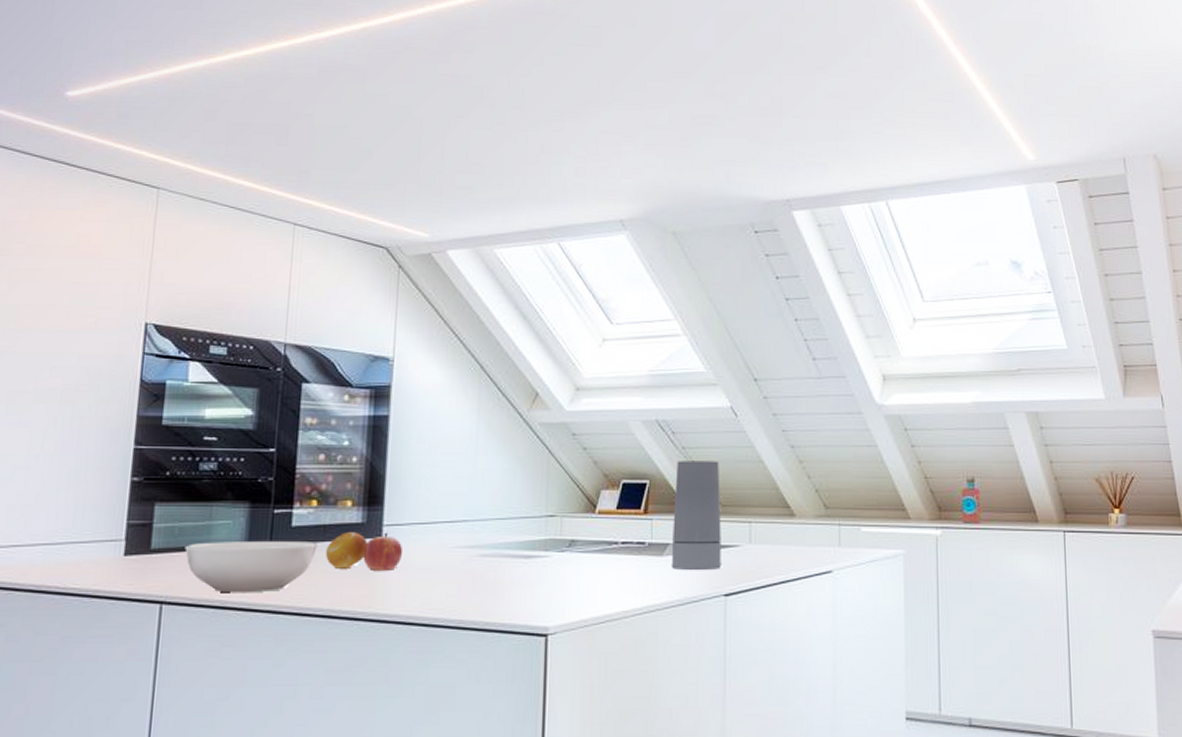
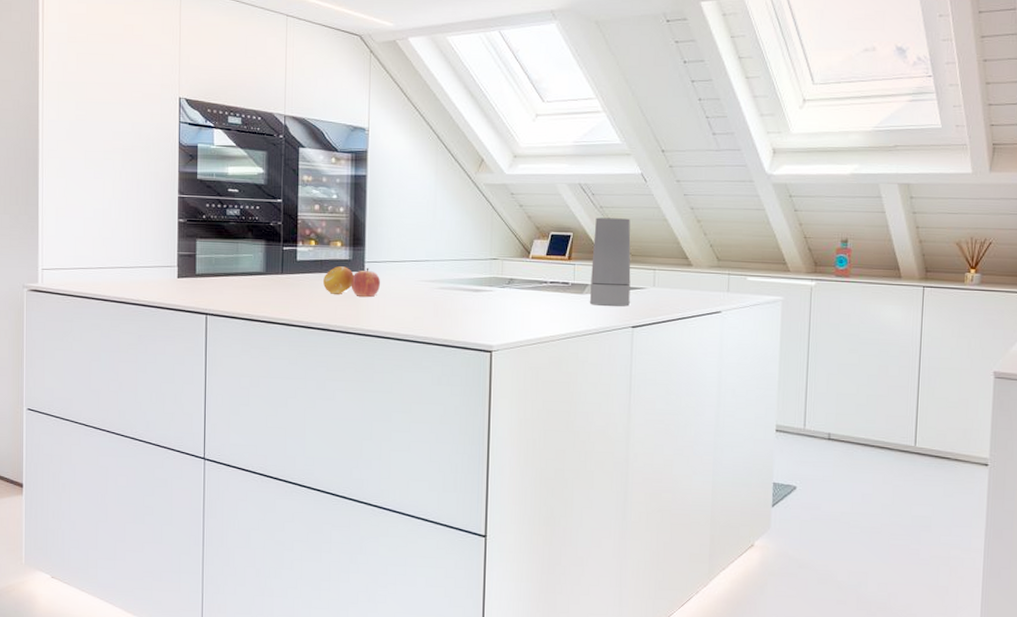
bowl: present [185,540,317,593] -> none [220,270,316,310]

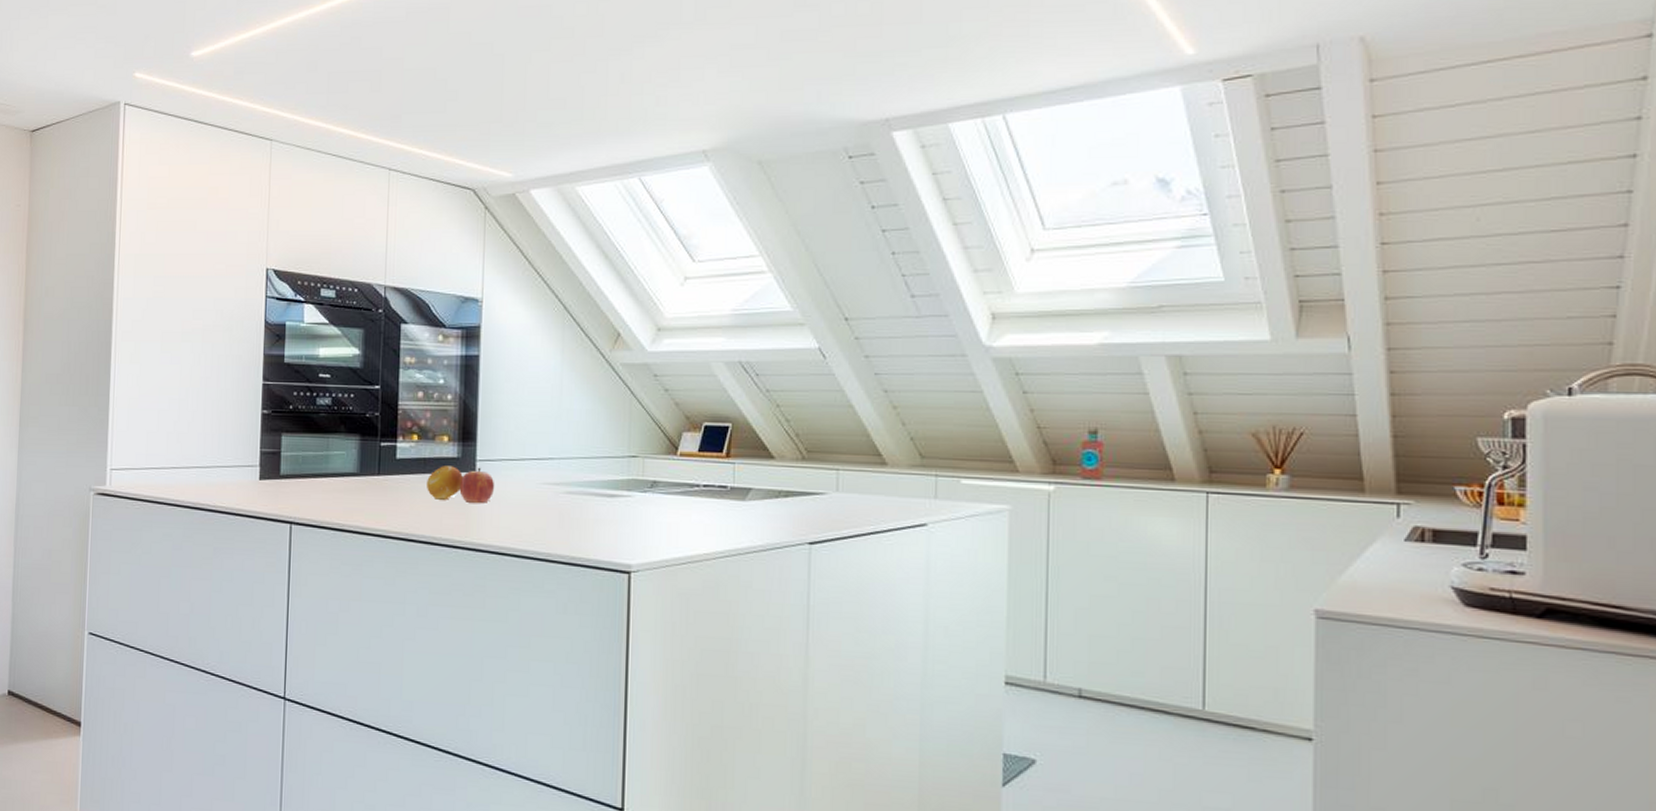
canister: present [590,217,631,307] -> none [755,404,807,518]

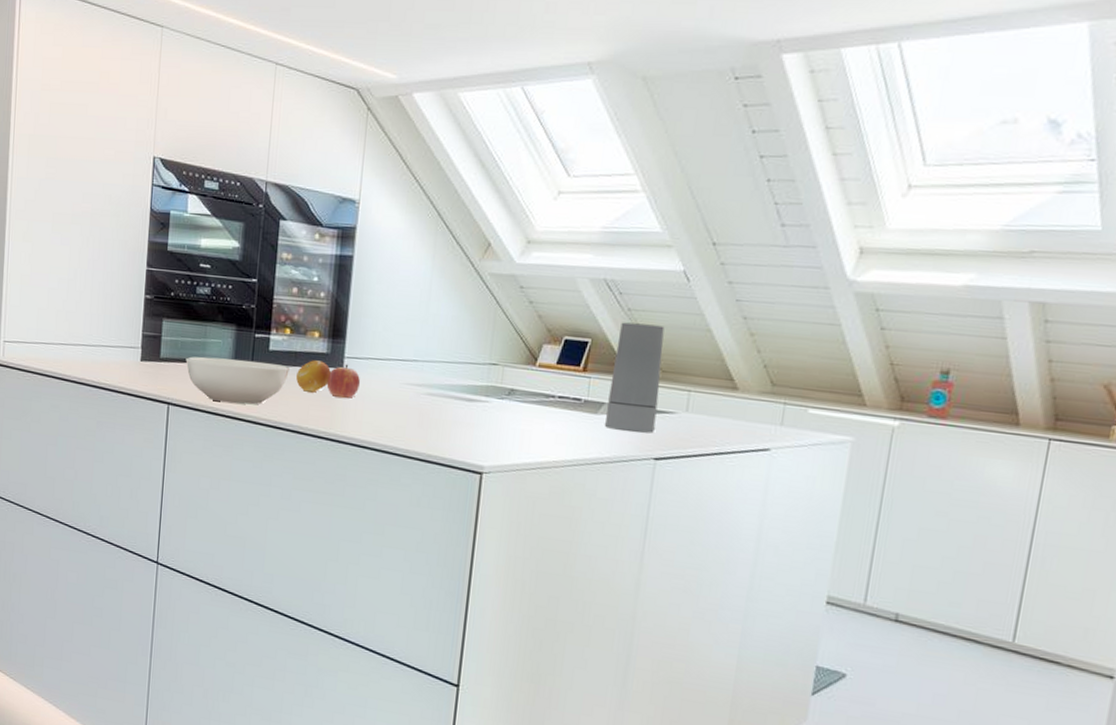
bowl: none [308,470,419,518] -> present [186,356,290,405]
canister: none [755,404,807,518] -> present [605,322,665,434]

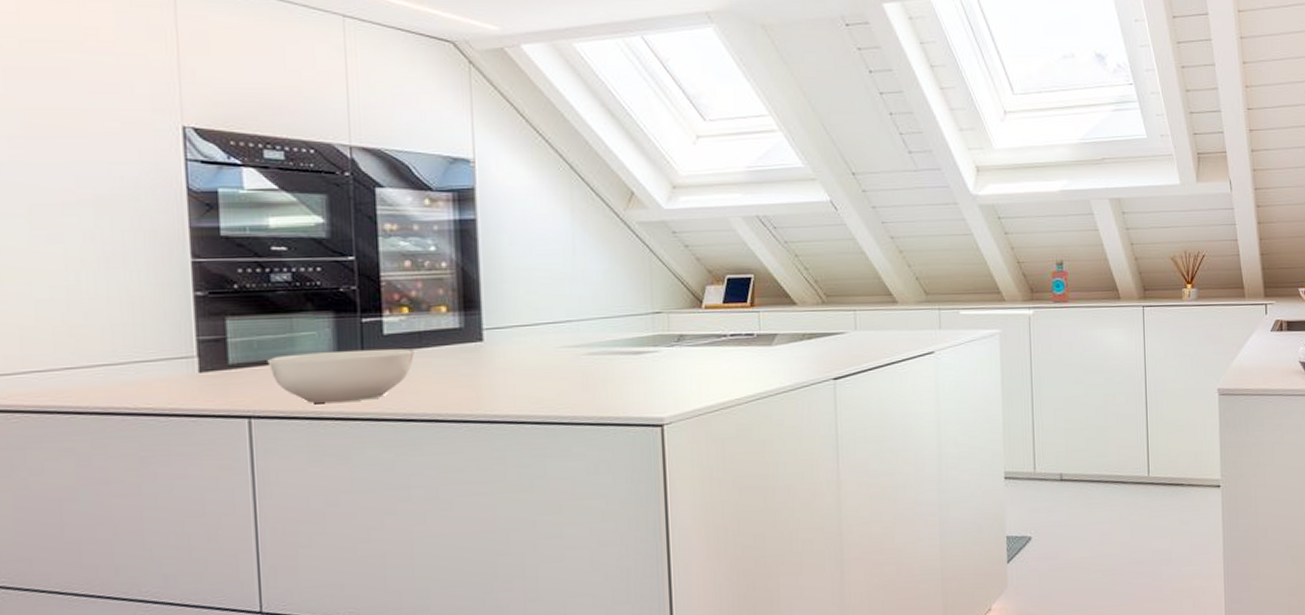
fruit: present [296,360,331,393] -> none [424,337,468,374]
fruit: present [326,364,361,399] -> none [464,336,507,375]
canister: present [605,322,665,434] -> none [779,253,829,359]

